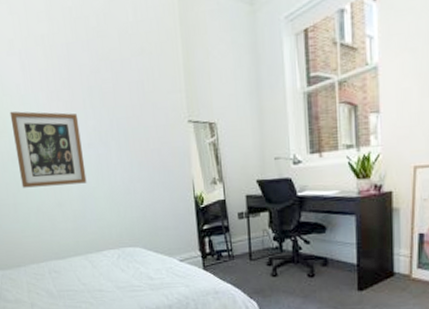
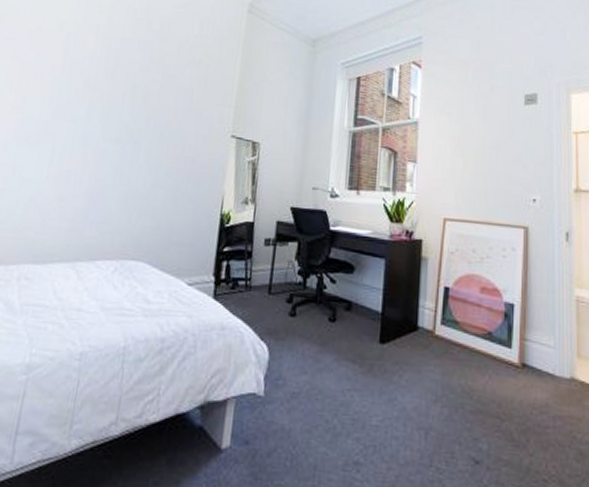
wall art: present [10,111,87,188] -> none [19,89,113,180]

